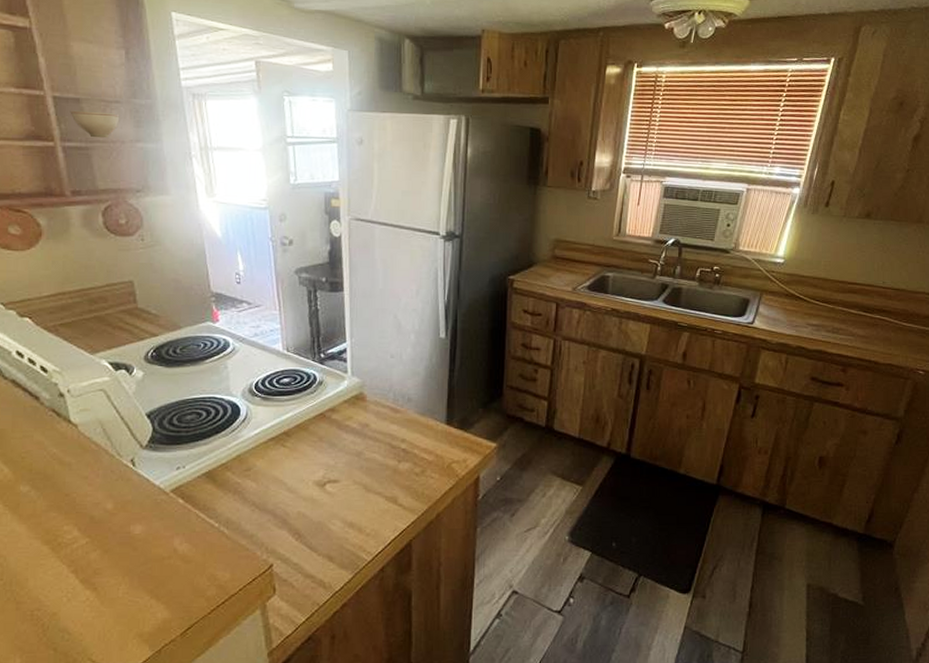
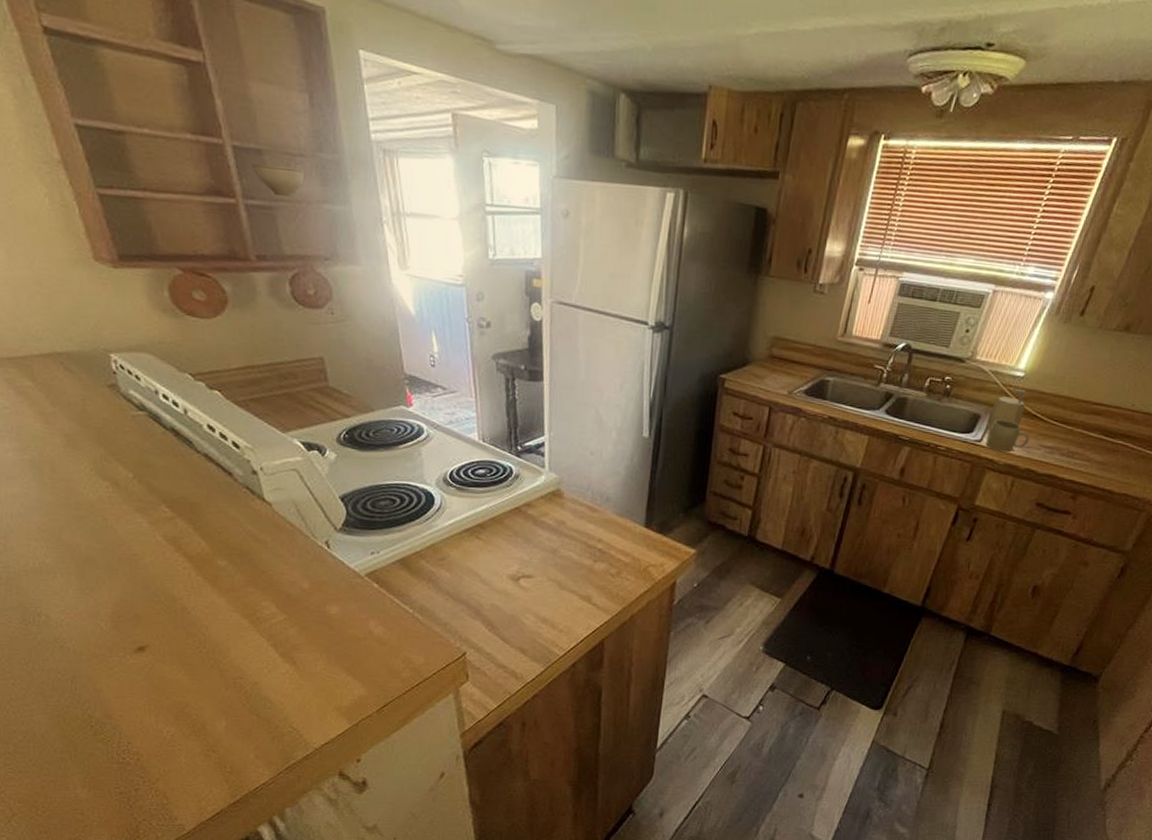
soap dispenser: none [756,275,789,314] -> present [987,389,1026,432]
mug: none [757,302,796,333] -> present [985,419,1030,453]

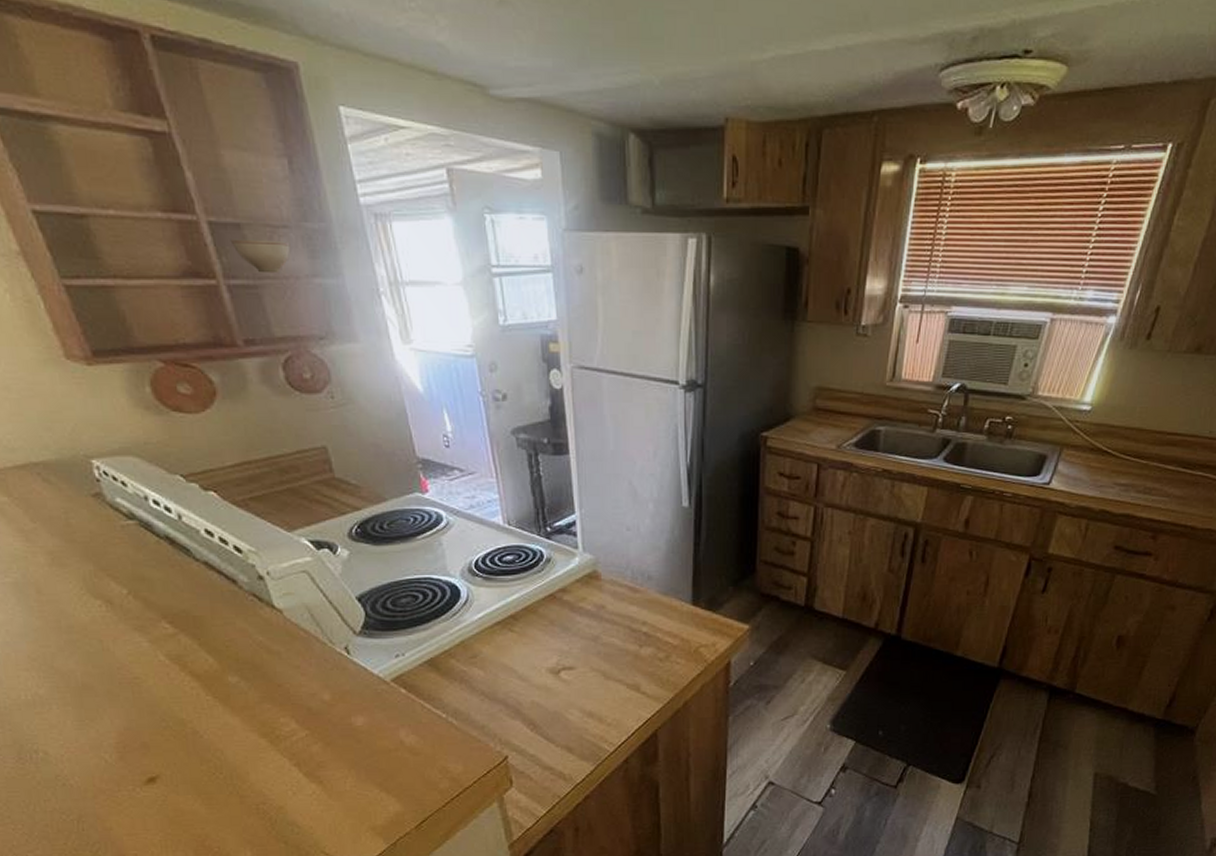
mug: present [985,419,1030,453] -> none [1055,459,1102,495]
soap dispenser: present [987,389,1026,432] -> none [1054,425,1095,472]

